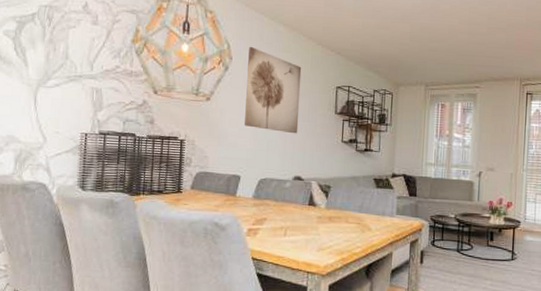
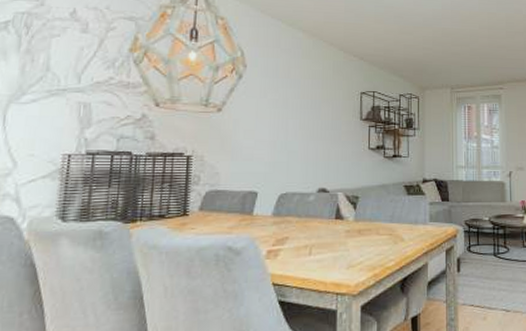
wall art: present [245,46,302,134] -> none [262,53,323,143]

